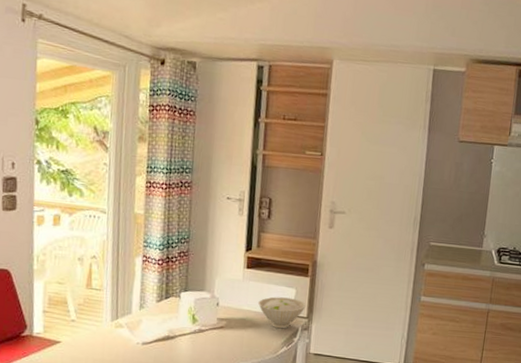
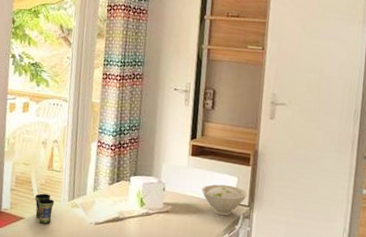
cup: none [72,314,96,347] -> present [35,193,55,224]

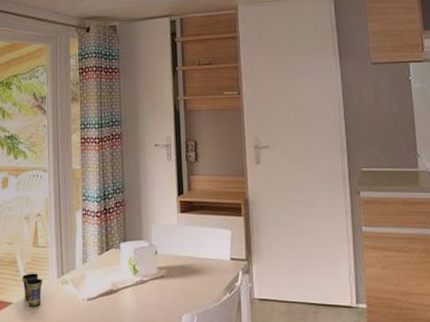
bowl: present [202,184,247,216] -> none [196,240,243,274]

